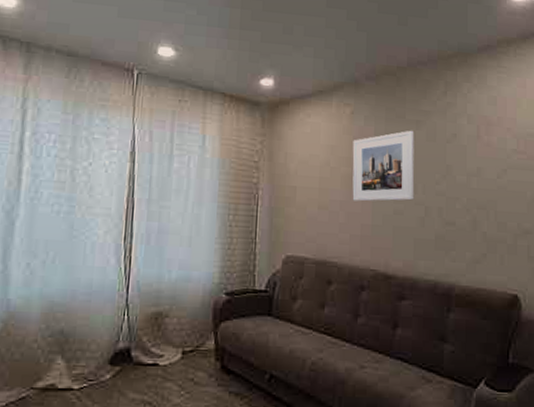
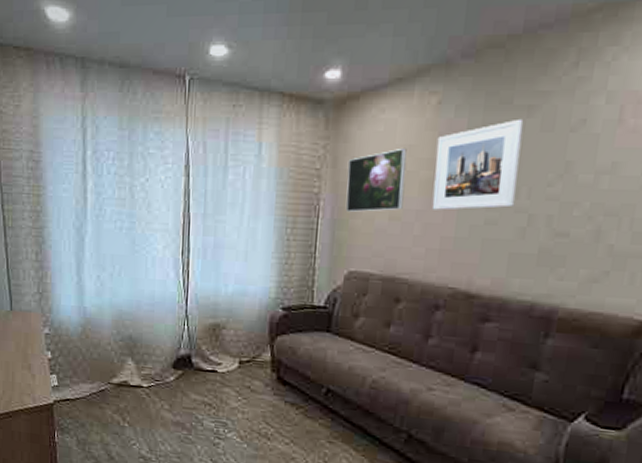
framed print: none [281,147,330,201] -> present [345,147,407,212]

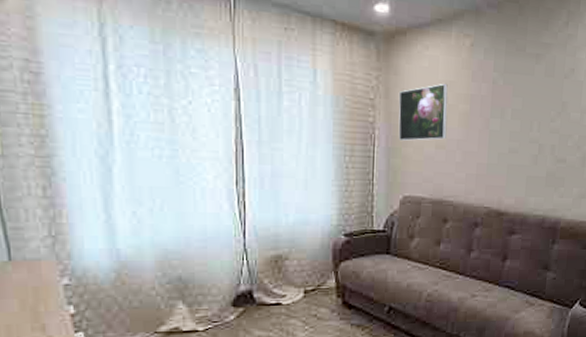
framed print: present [431,118,524,210] -> none [469,64,534,140]

